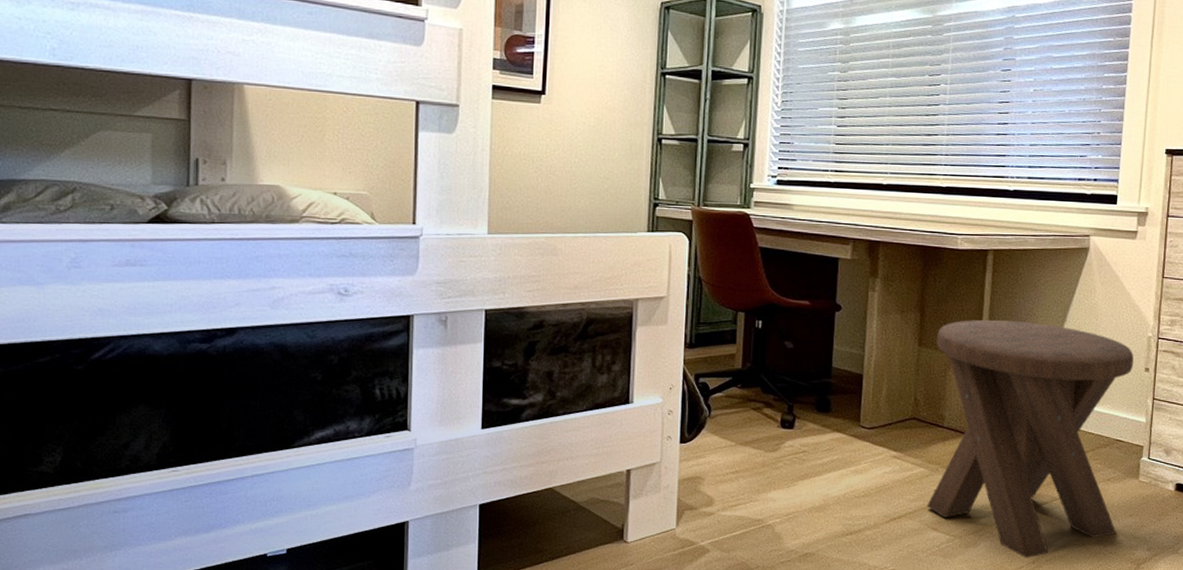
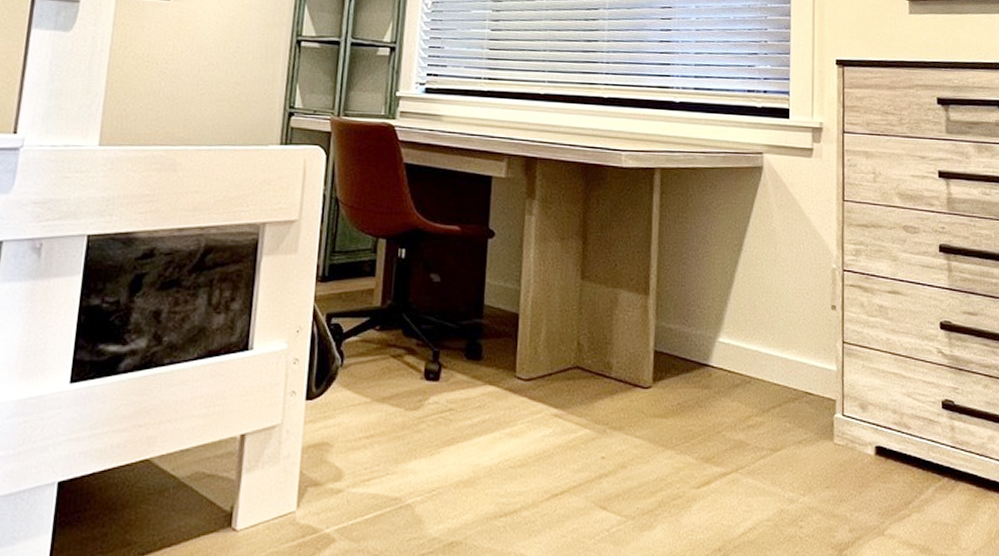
music stool: present [927,319,1134,558] -> none [593,248,818,544]

